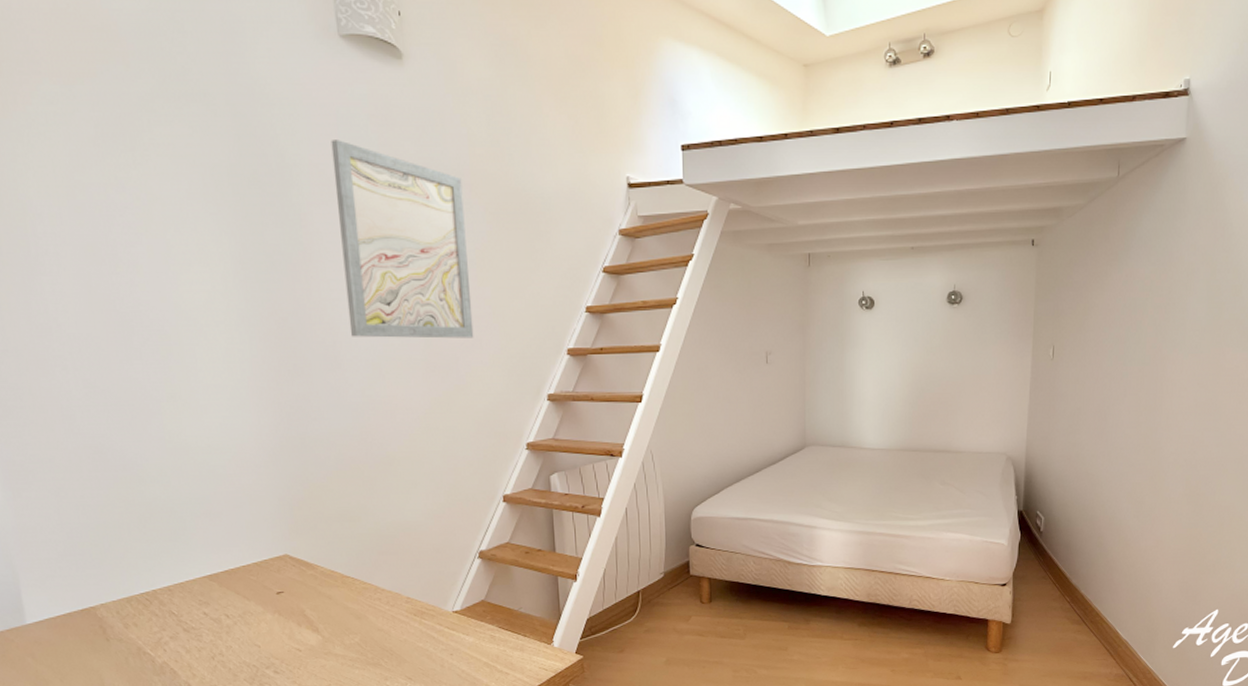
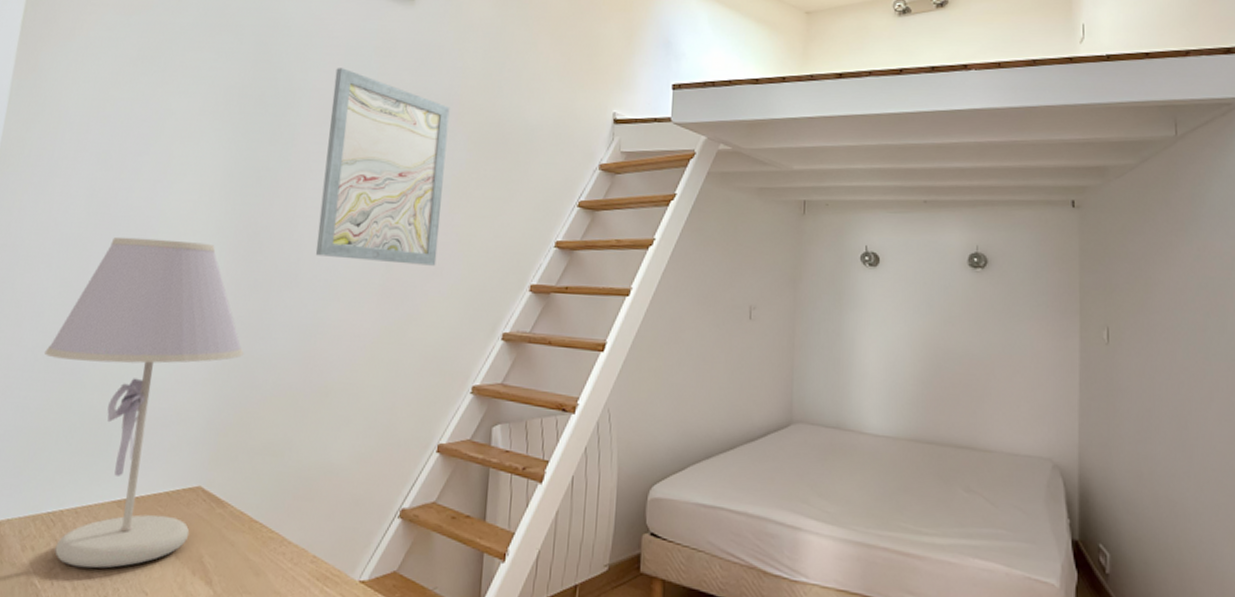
table lamp: none [89,332,300,634] -> present [45,236,244,569]

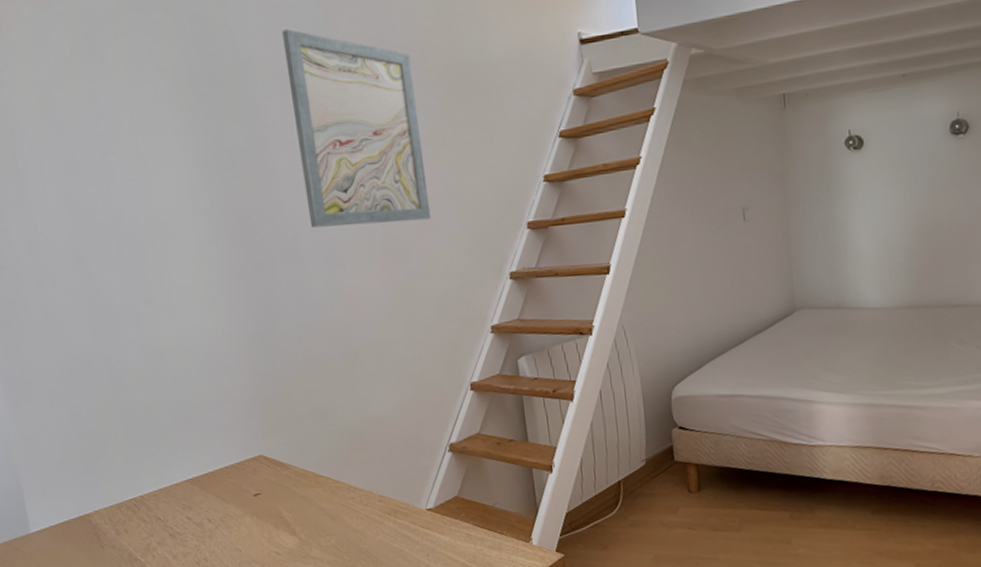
table lamp: present [45,236,244,569] -> none [77,233,268,540]

